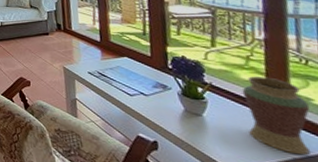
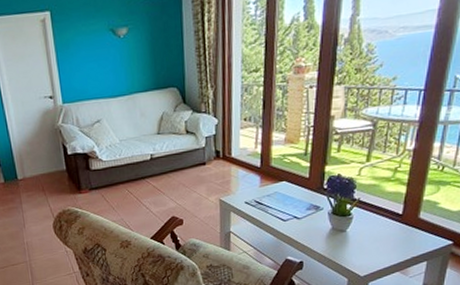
vase: present [242,76,311,156] -> none [382,186,435,254]

